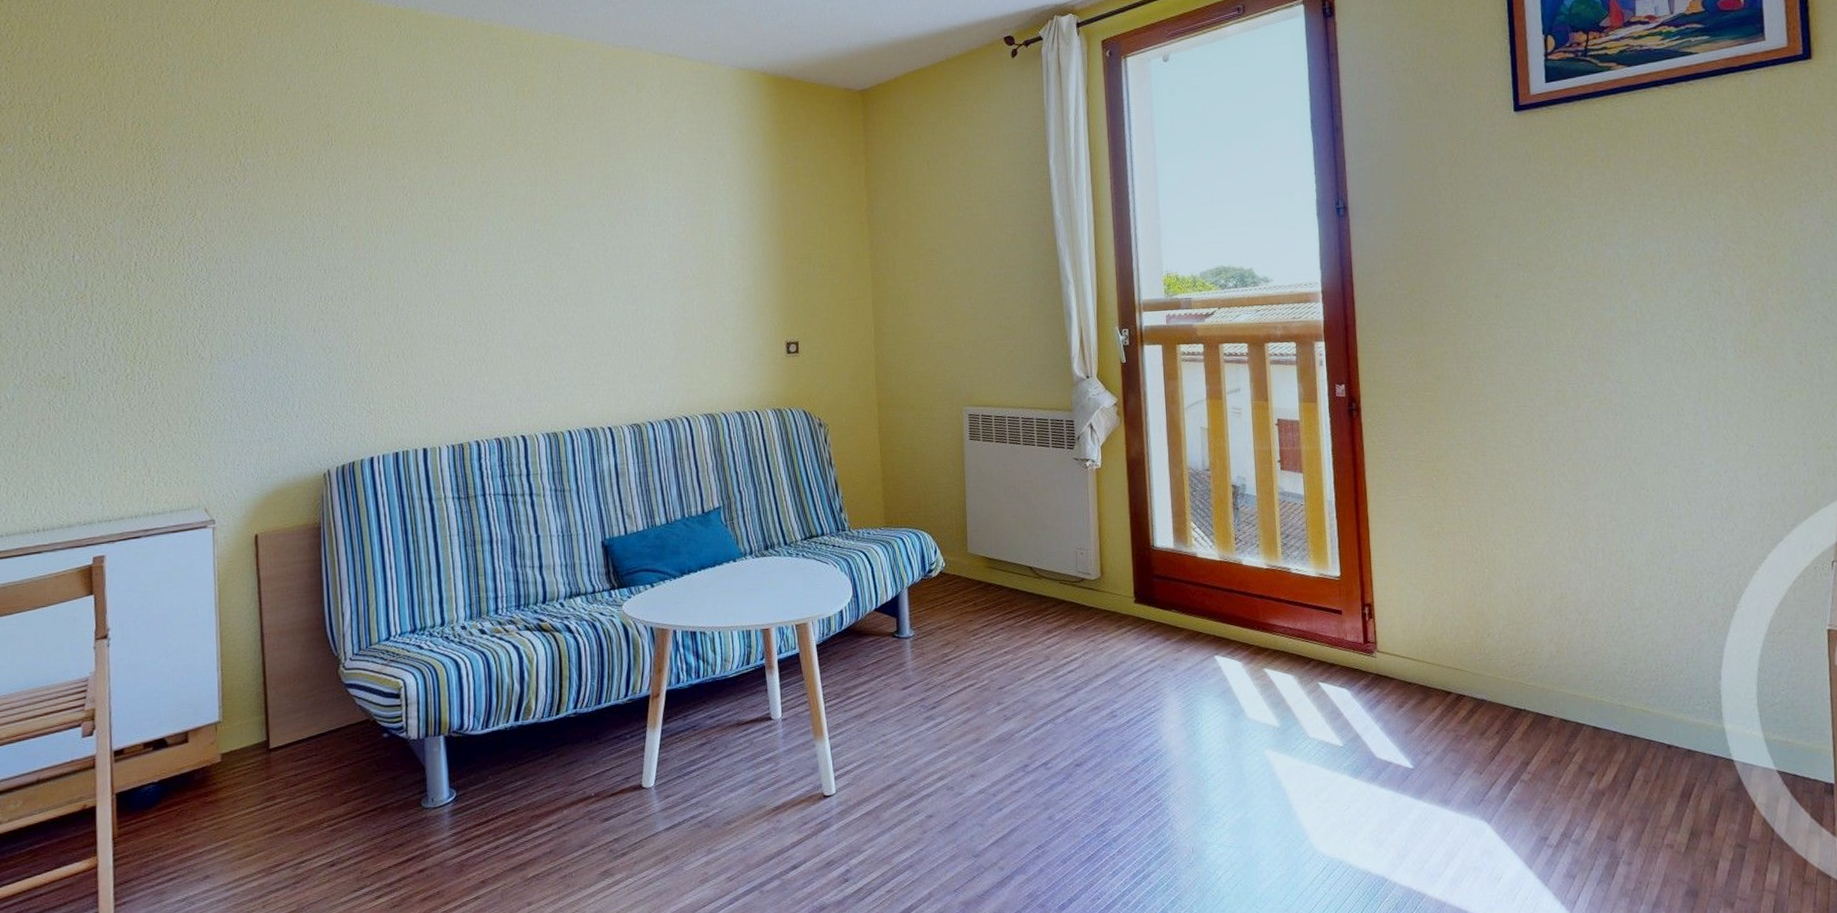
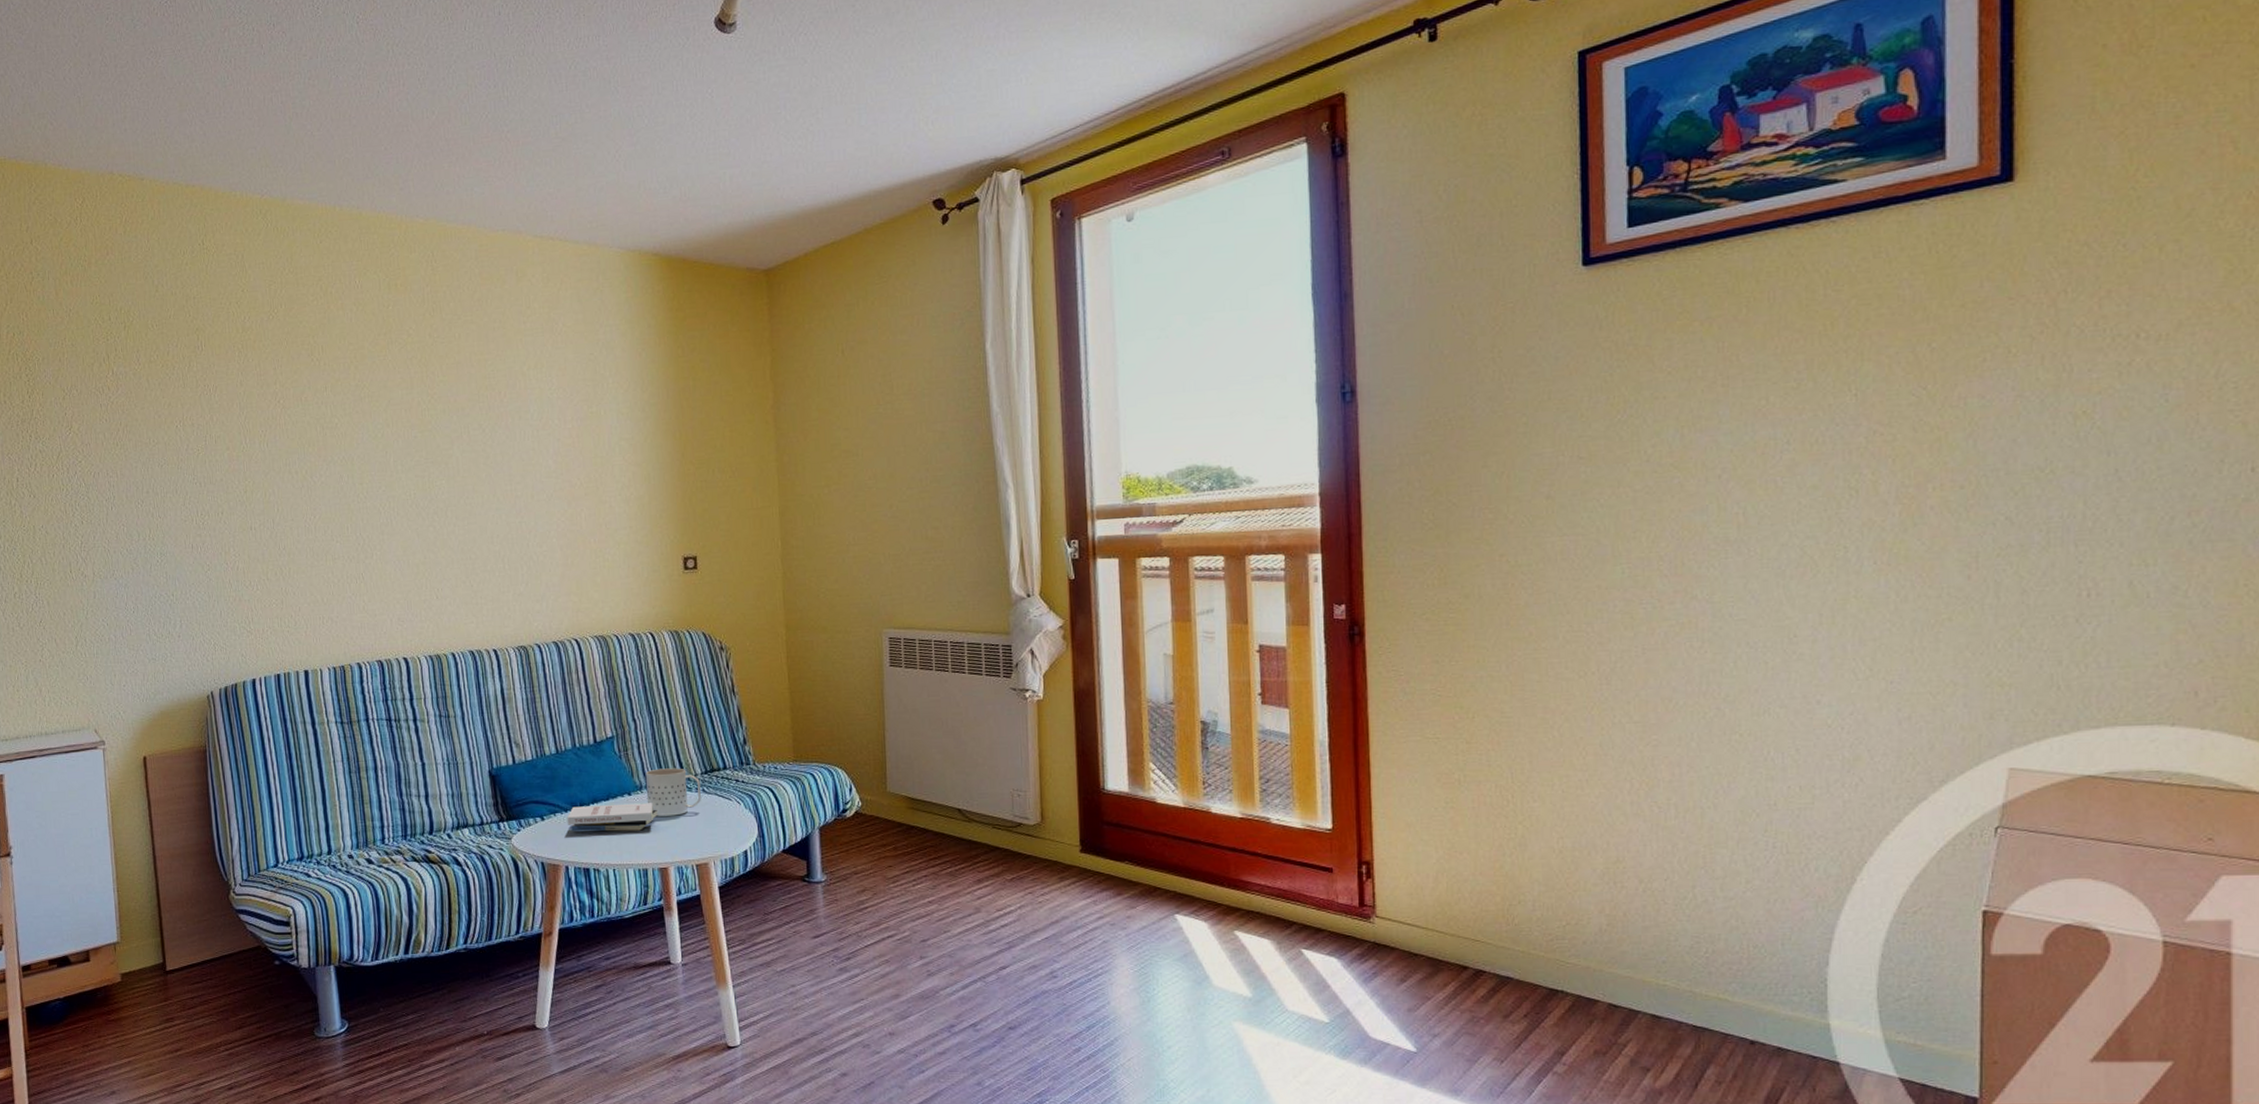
books: none [675,568,761,597] -> present [567,803,658,832]
mug: none [749,535,801,581] -> present [645,768,702,816]

